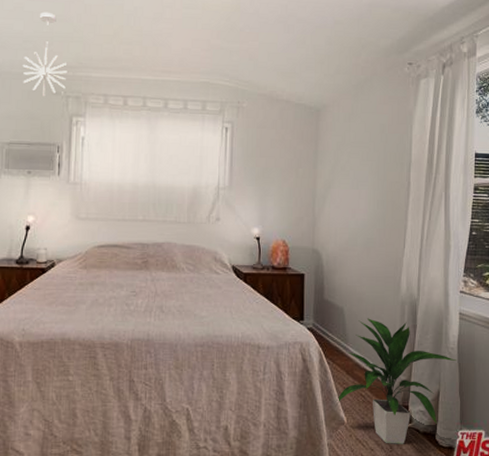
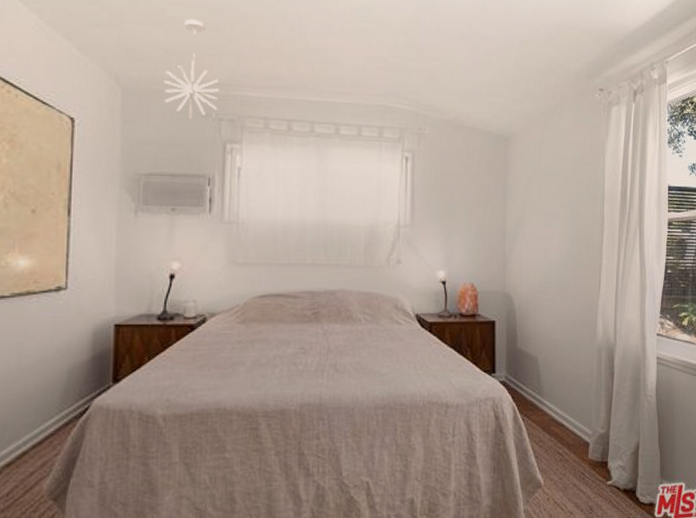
indoor plant: present [337,318,457,444] -> none [533,367,656,505]

